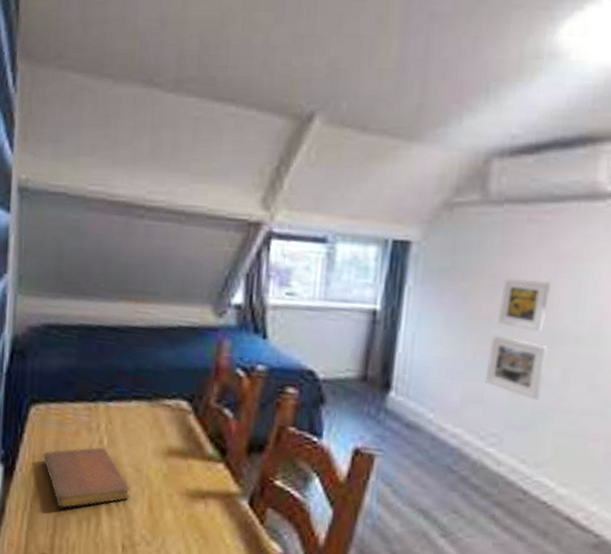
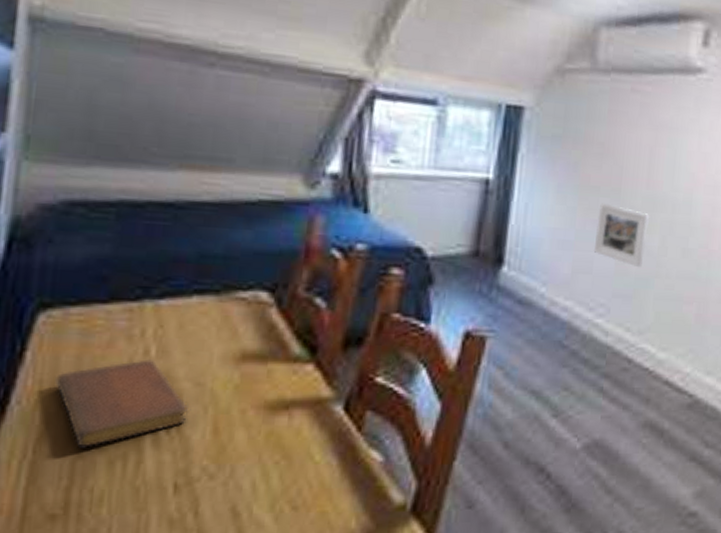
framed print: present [498,277,551,332] -> none [605,145,652,200]

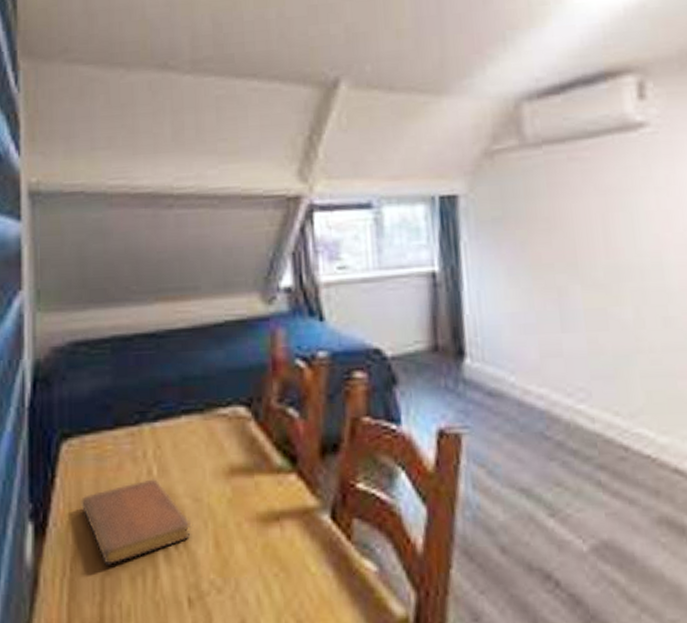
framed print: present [593,203,650,268] -> none [557,279,619,345]

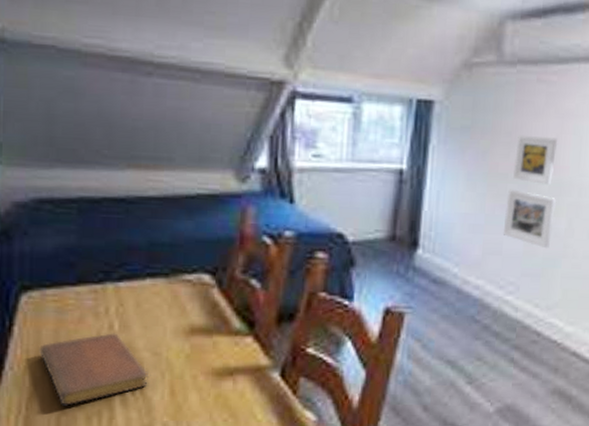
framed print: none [557,217,607,272] -> present [513,134,558,186]
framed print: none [557,279,619,345] -> present [503,189,557,249]

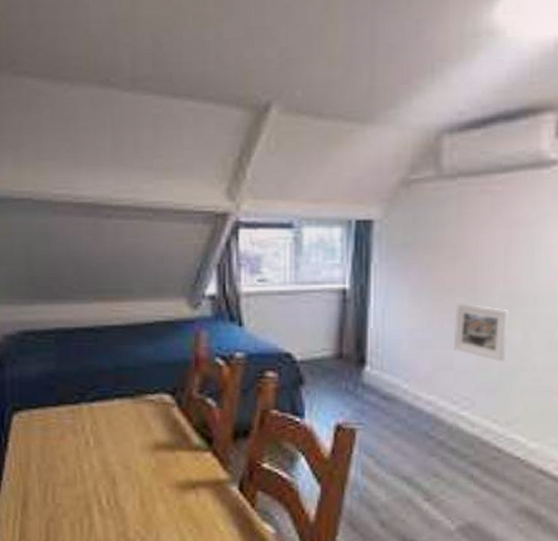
notebook: present [39,333,148,406] -> none [29,448,121,513]
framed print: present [513,134,558,186] -> none [460,247,507,298]

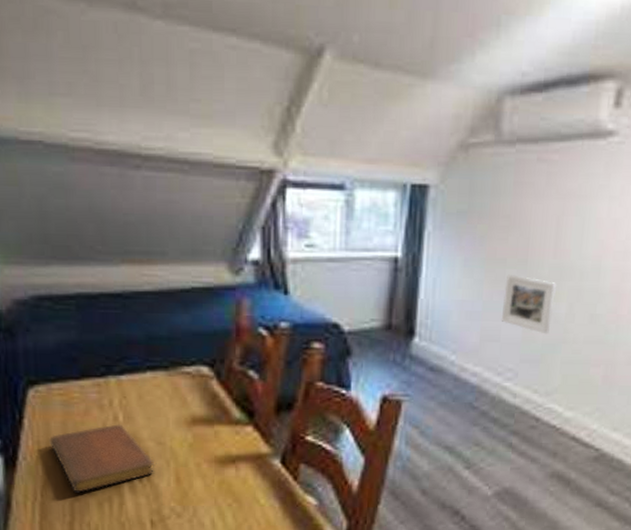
notebook: none [29,448,121,513] -> present [49,424,154,493]

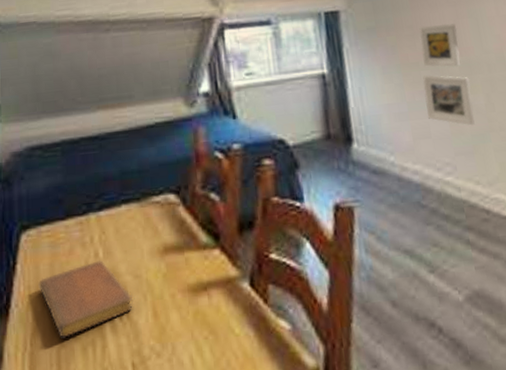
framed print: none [512,218,559,270] -> present [419,23,461,68]

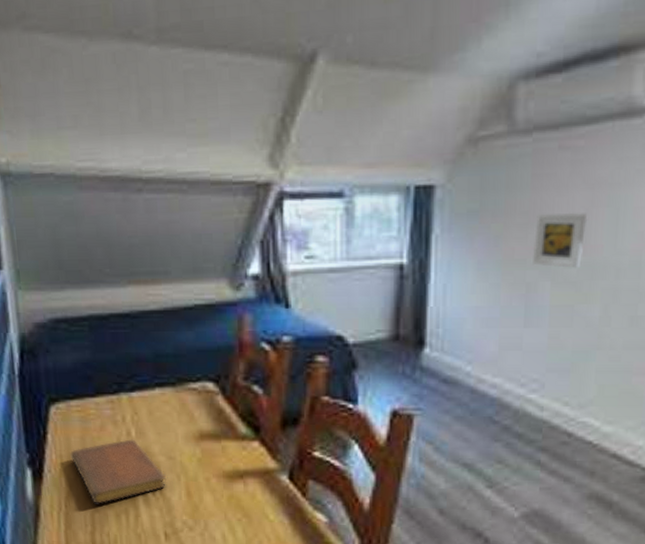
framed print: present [423,75,475,126] -> none [522,276,588,341]

